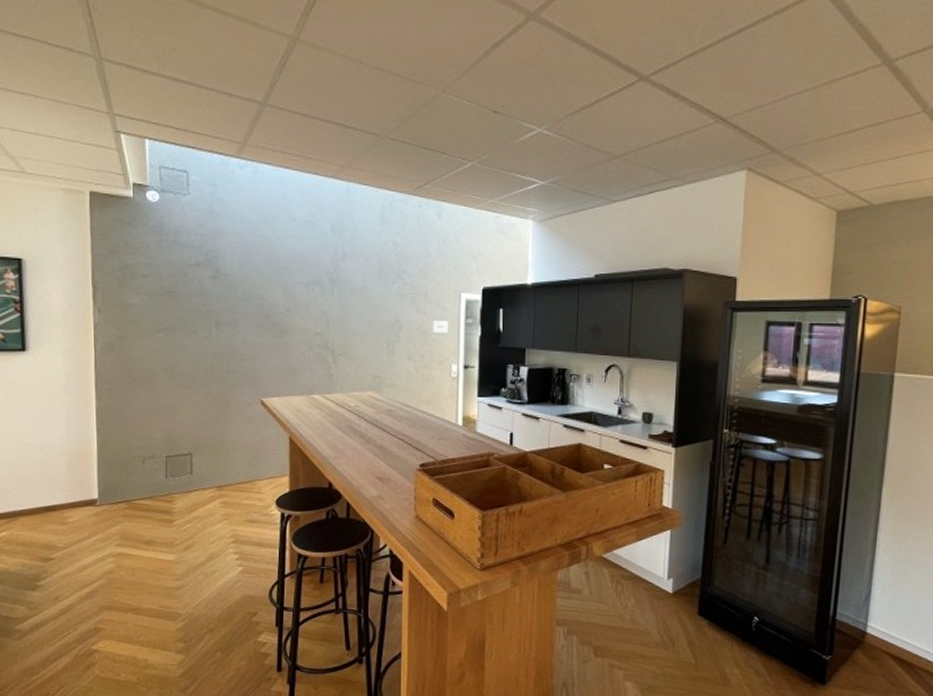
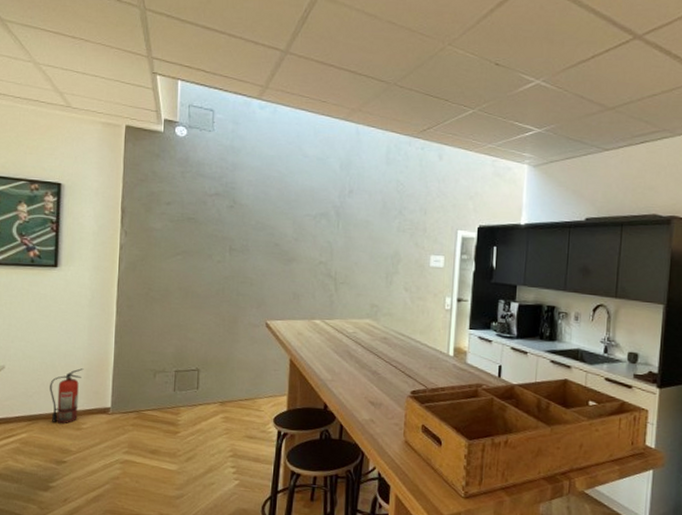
fire extinguisher: none [28,459,65,519] -> present [50,368,84,424]

